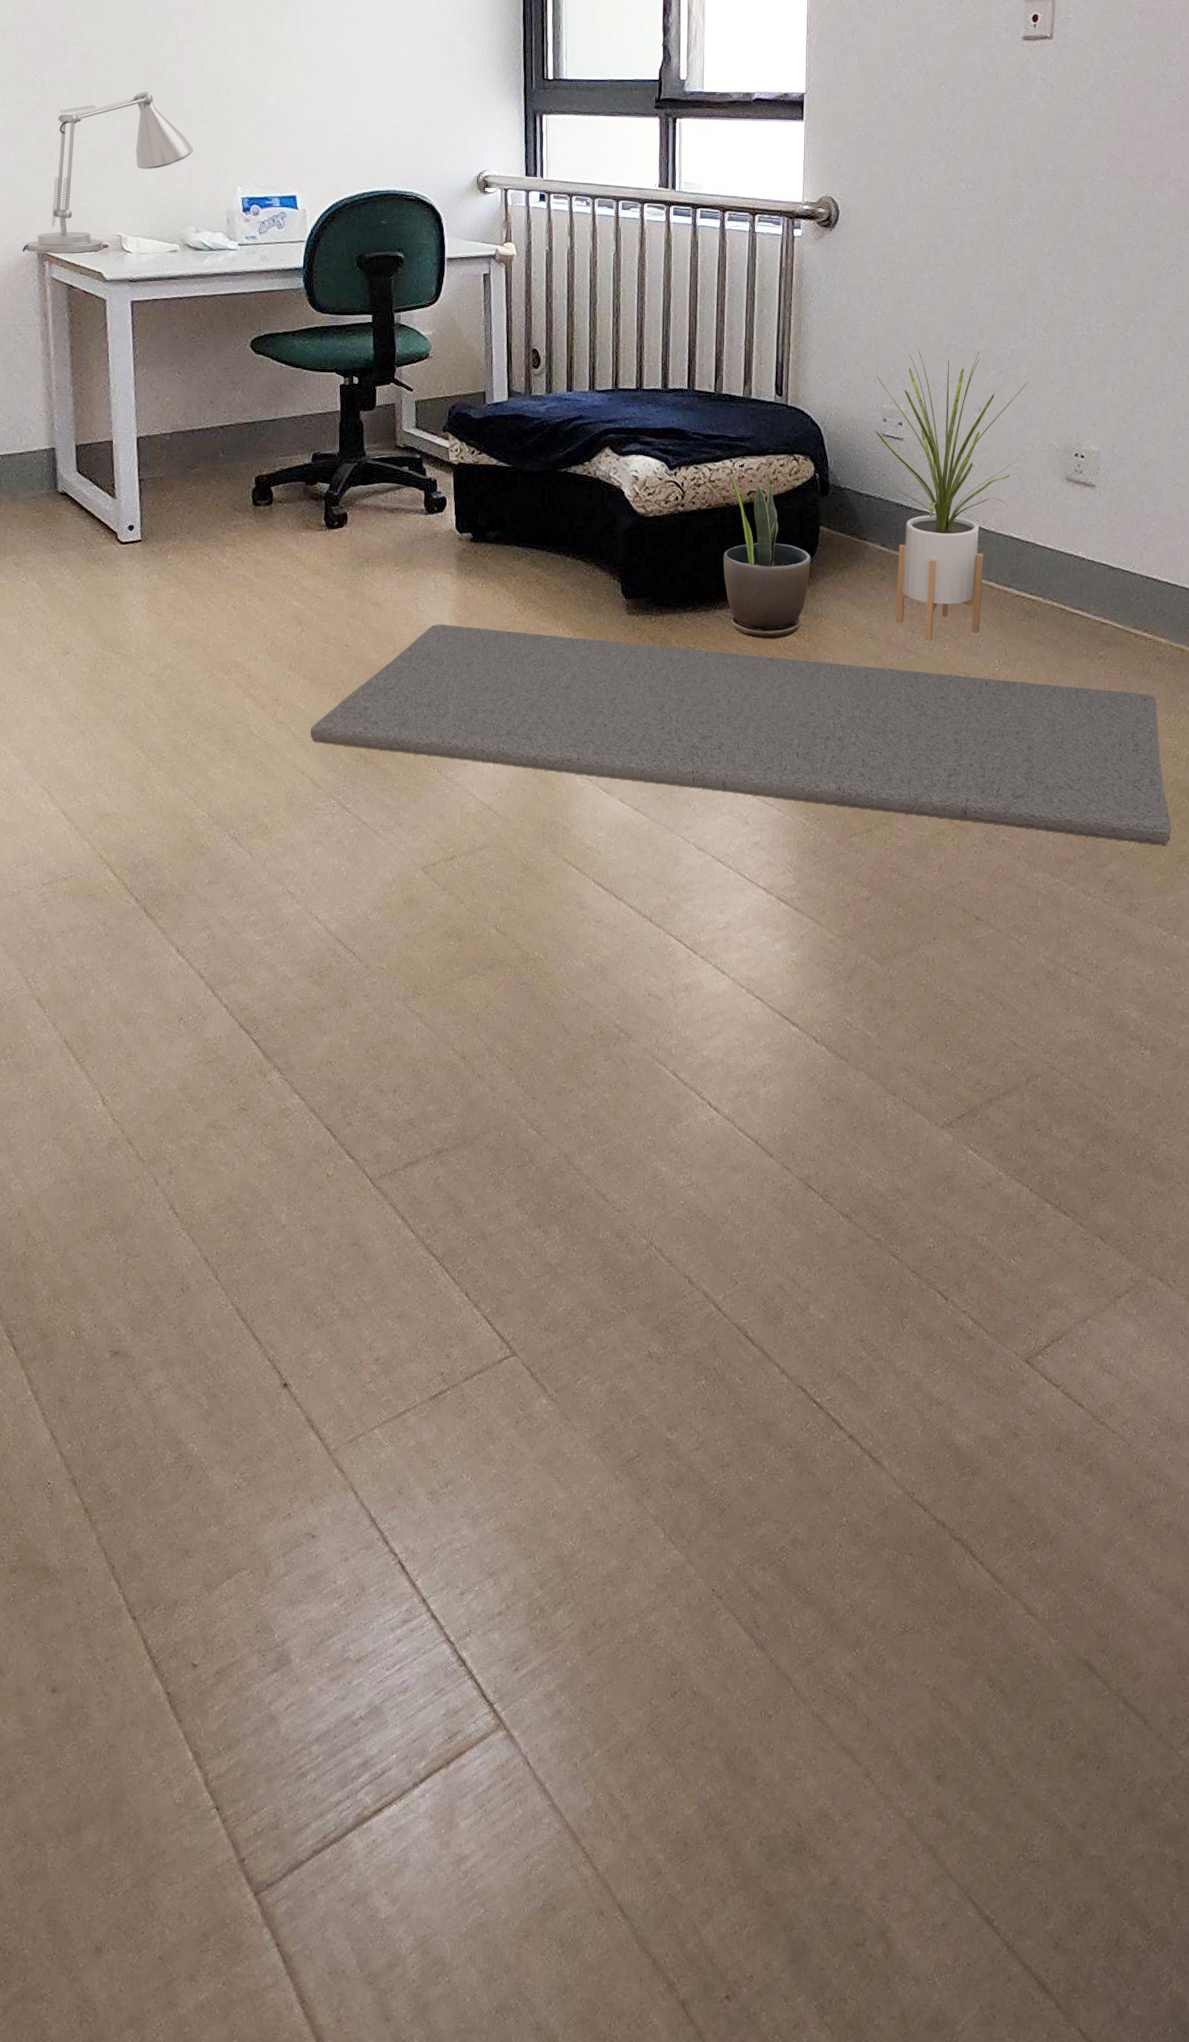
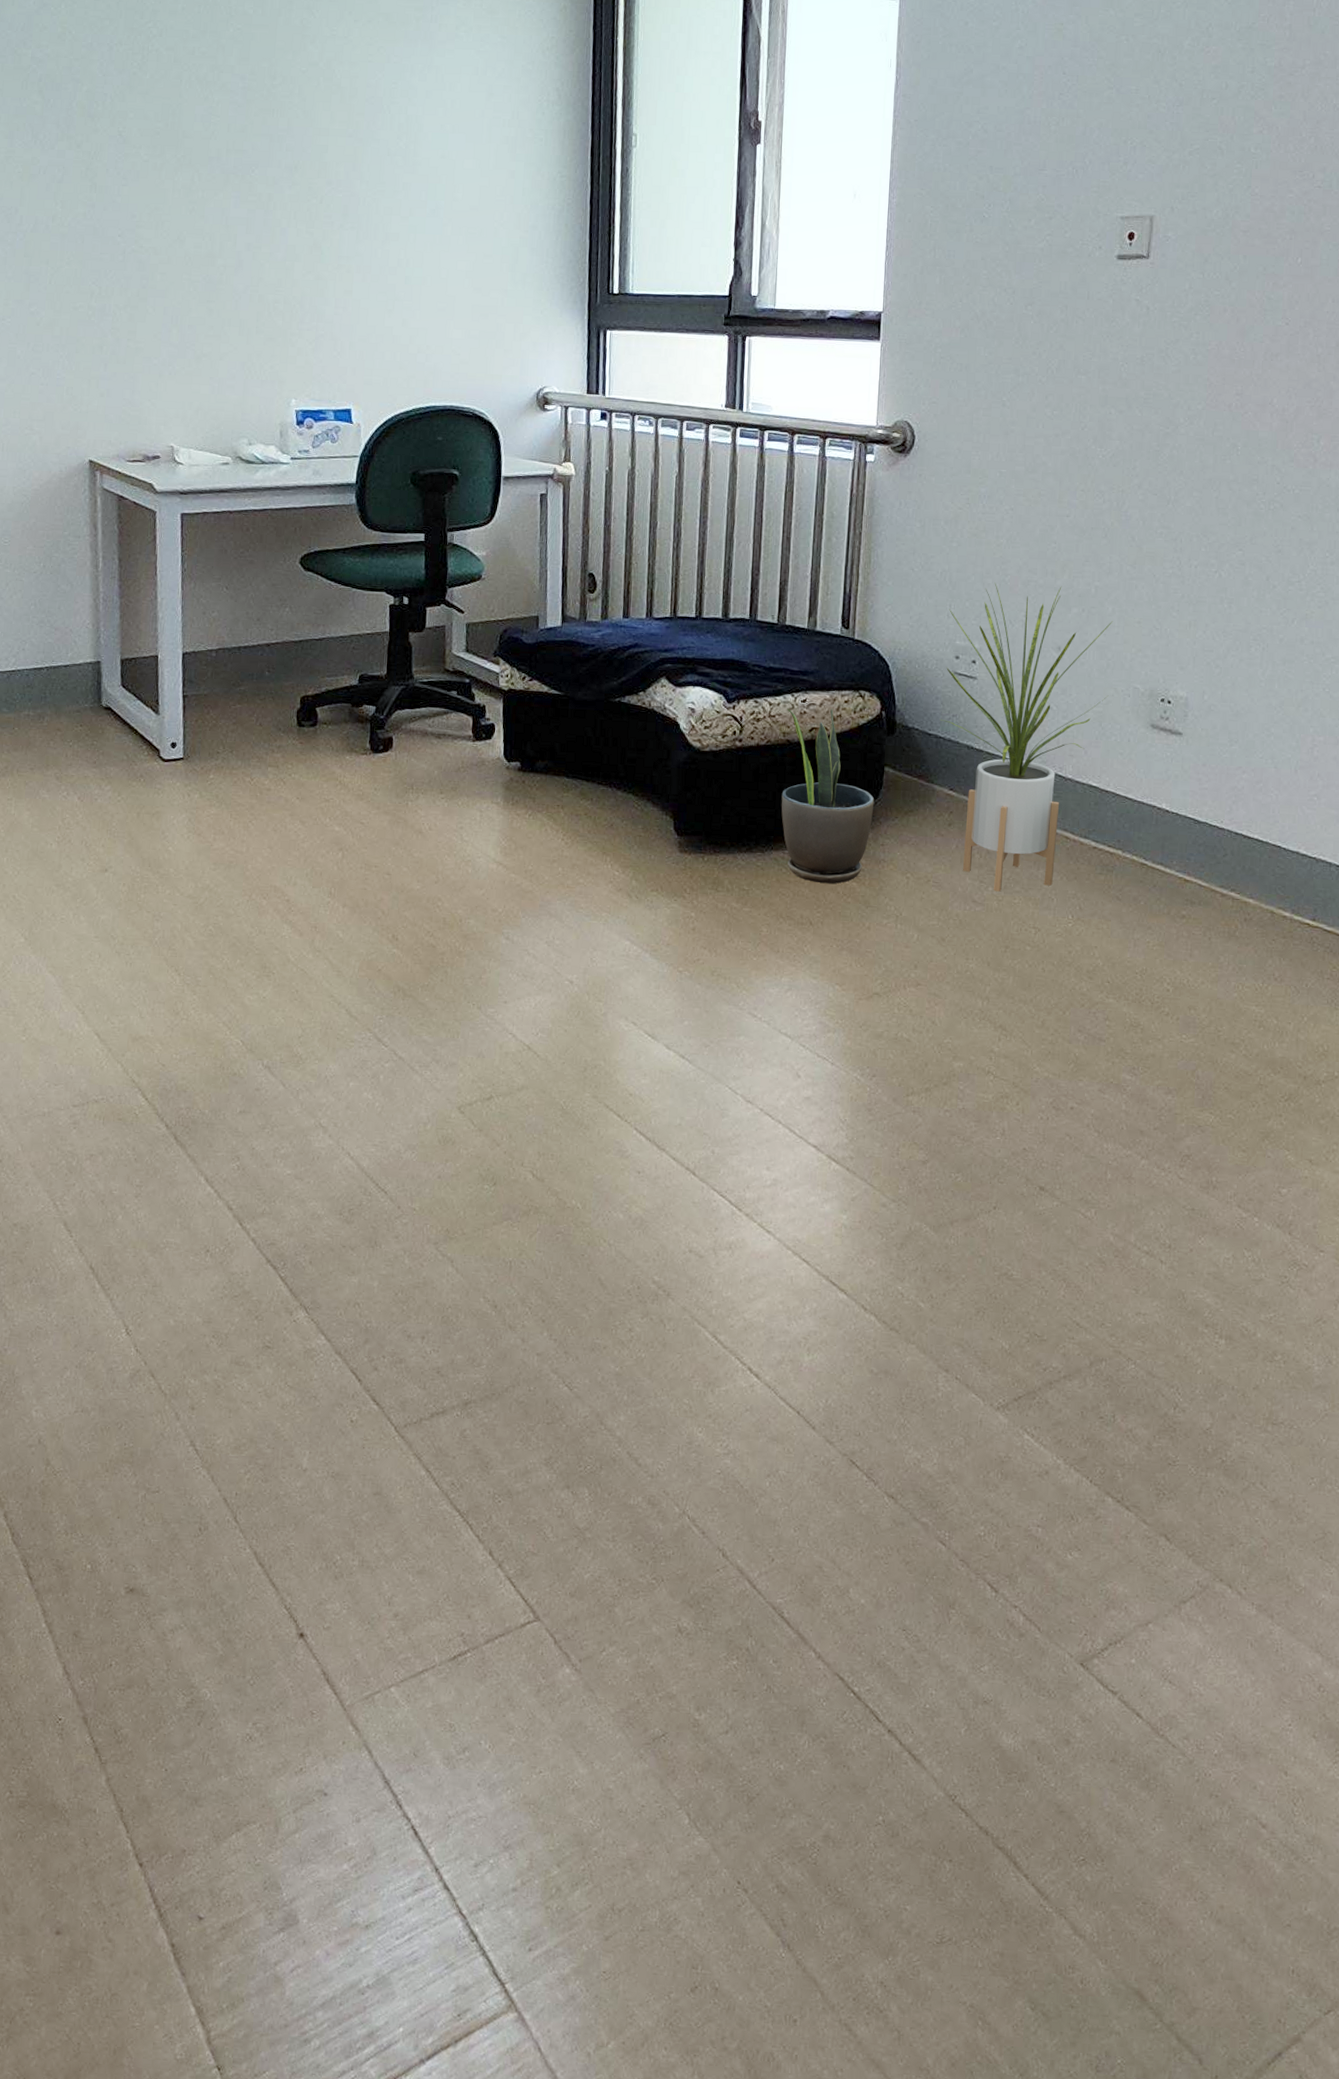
desk lamp: present [22,91,193,254] -> none [74,300,248,464]
rug: present [311,624,1171,846] -> none [348,855,1255,1121]

